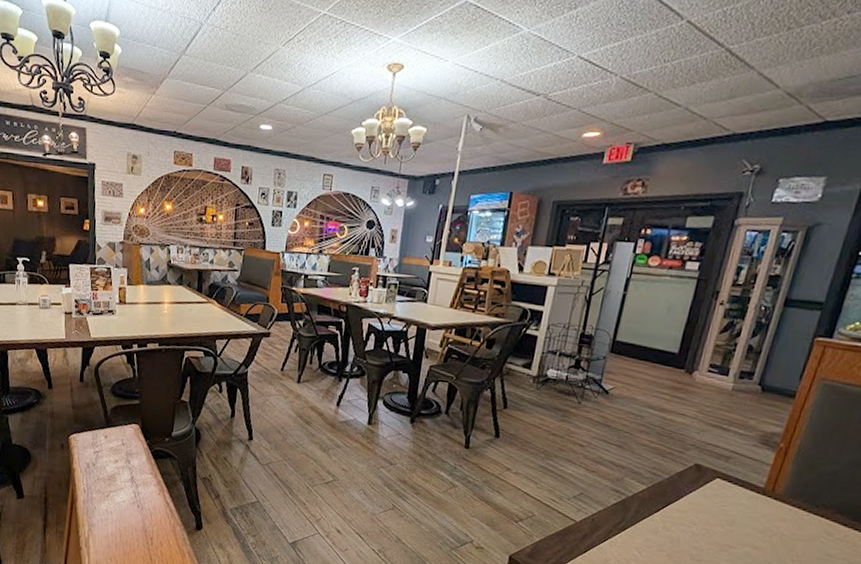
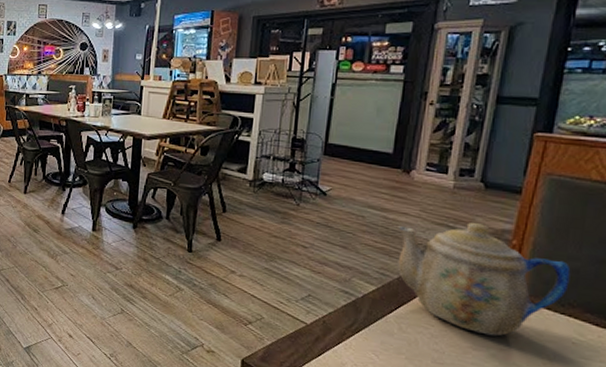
teapot: none [669,425,829,535] -> present [397,223,571,336]

